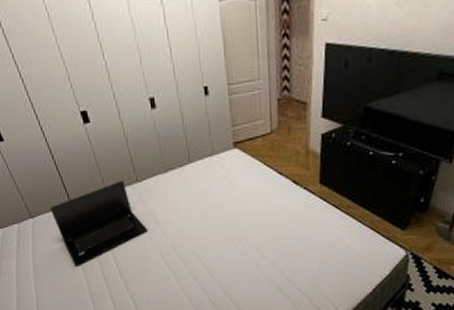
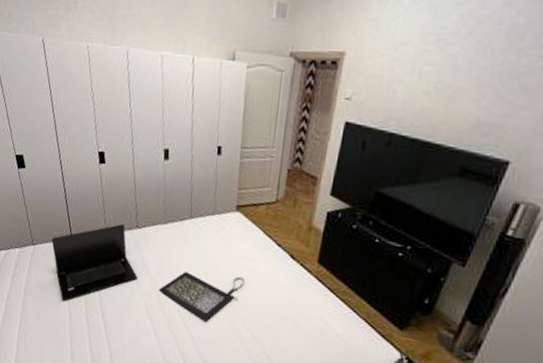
clutch bag: none [171,210,254,258] -> present [158,272,245,322]

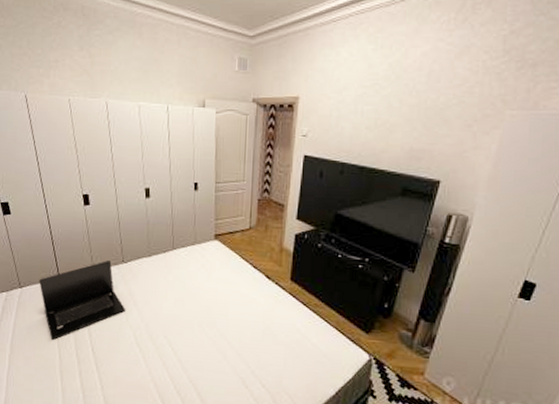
clutch bag: present [158,272,245,322] -> none [146,299,226,345]

